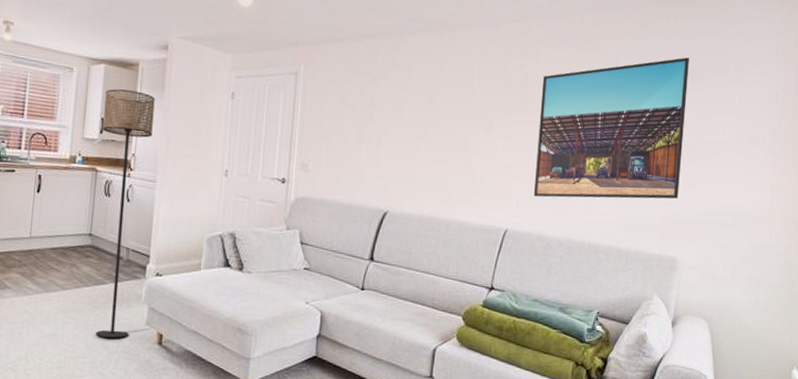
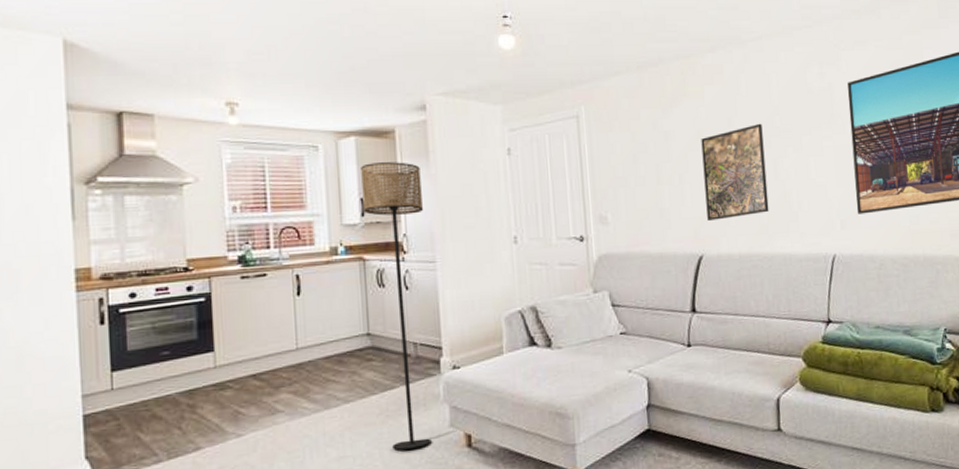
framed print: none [397,101,459,183] -> present [701,123,769,222]

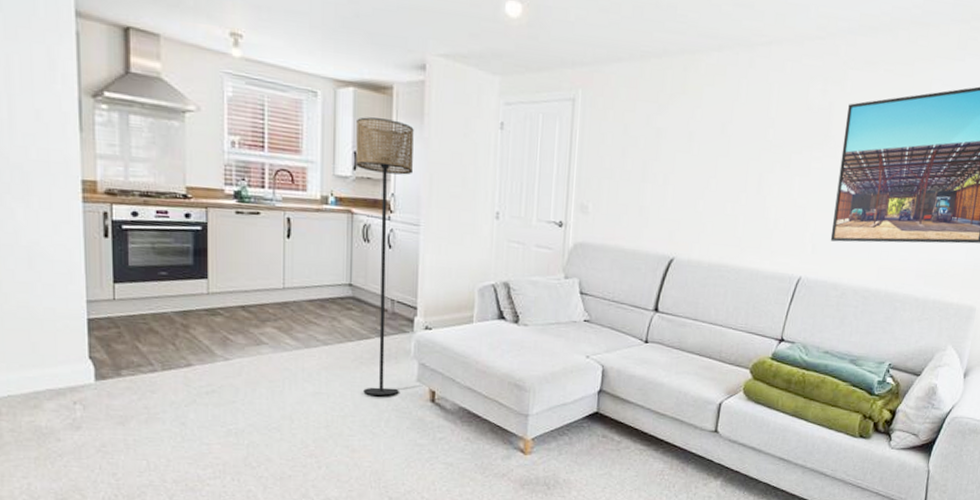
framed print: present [701,123,769,222] -> none [684,134,755,226]

